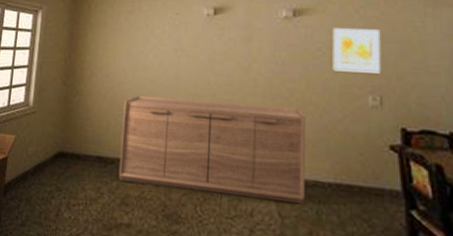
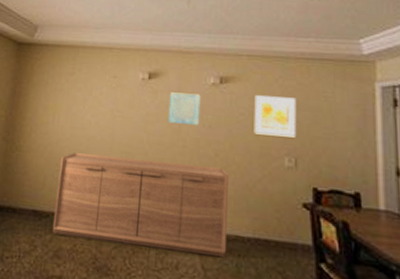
wall art: none [238,28,272,63] -> present [169,92,201,125]

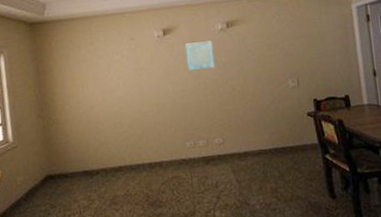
sideboard: present [52,153,230,257] -> none [99,99,254,186]
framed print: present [254,95,297,138] -> none [257,29,295,66]

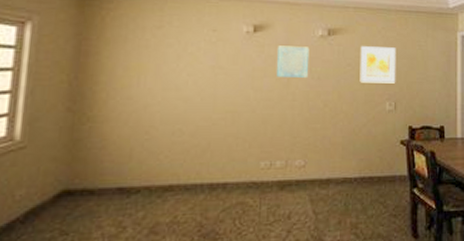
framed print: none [257,29,295,66] -> present [359,46,396,84]

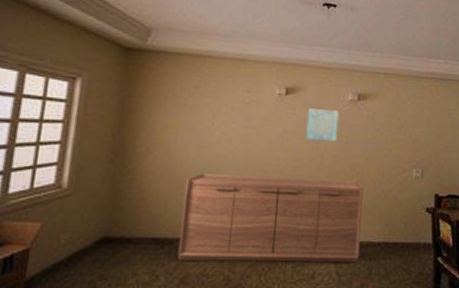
sideboard: none [145,118,338,209] -> present [177,174,364,263]
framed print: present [359,46,396,84] -> none [387,112,425,151]

